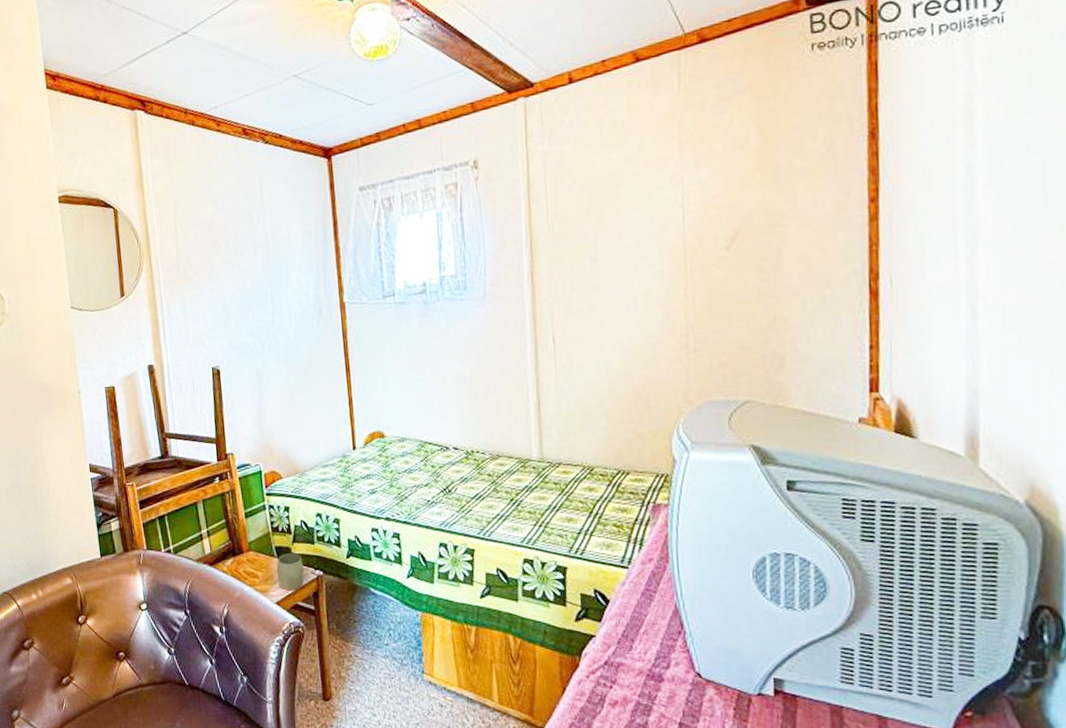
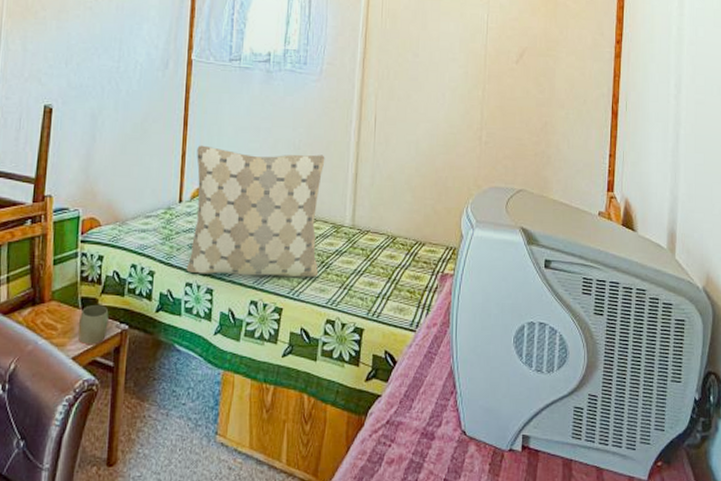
pillow: none [363,386,508,519] -> present [186,145,325,277]

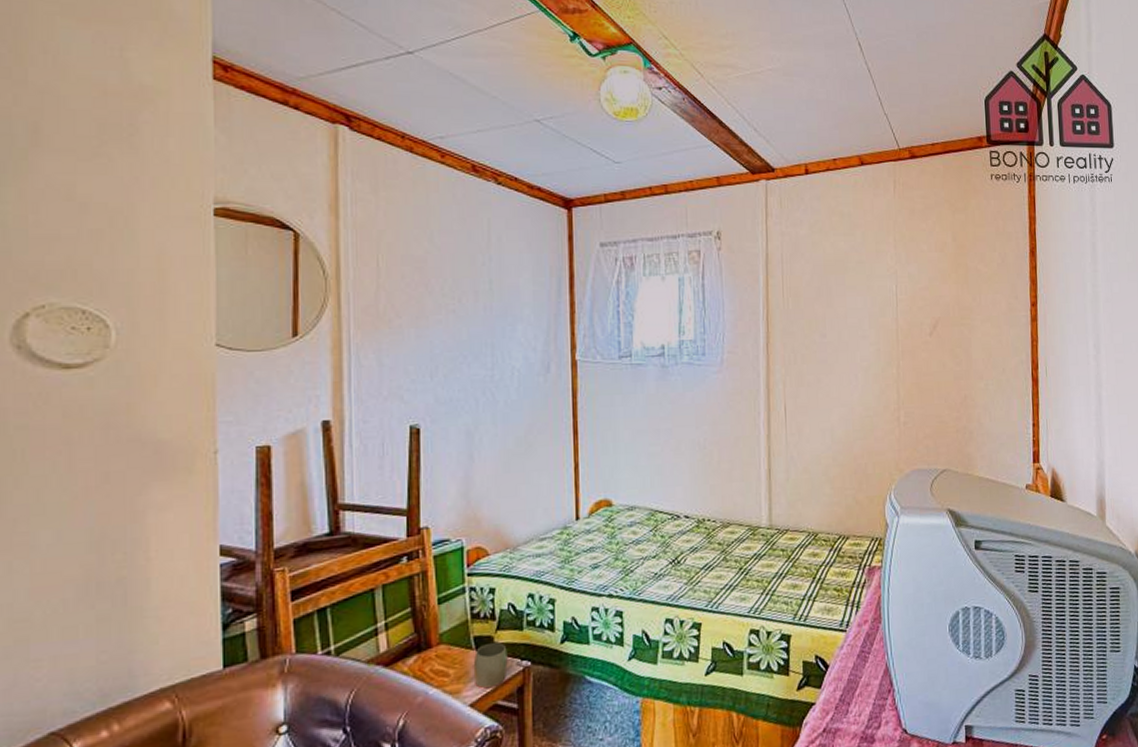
pillow: present [186,145,325,277] -> none [591,452,737,596]

